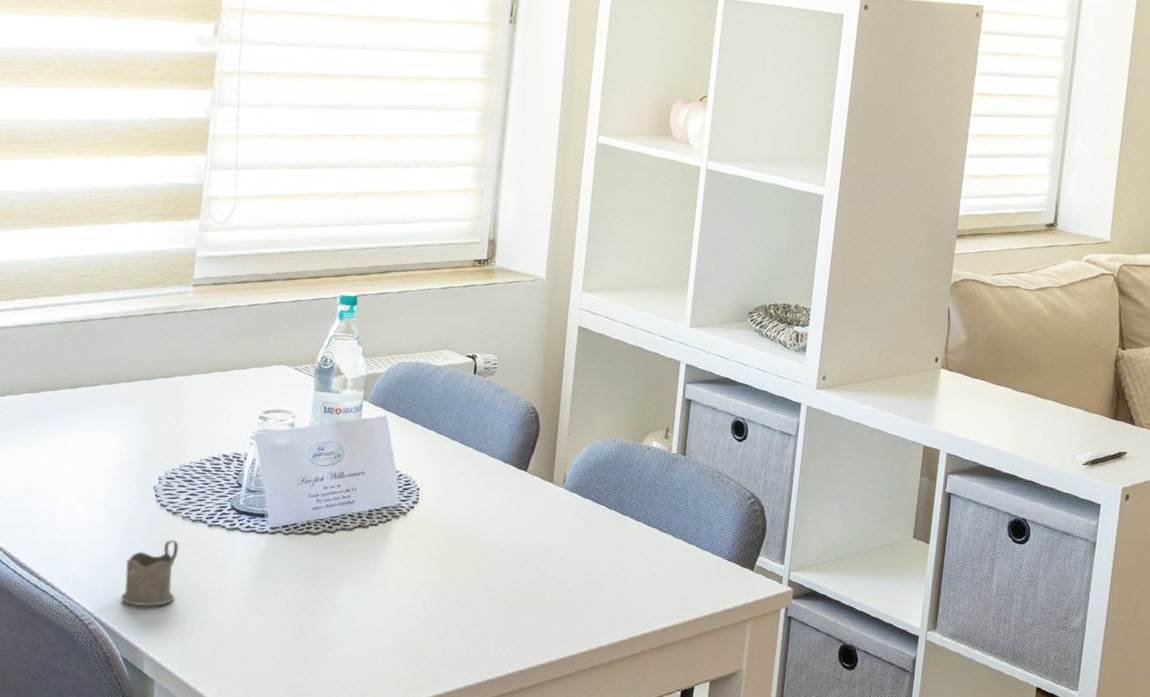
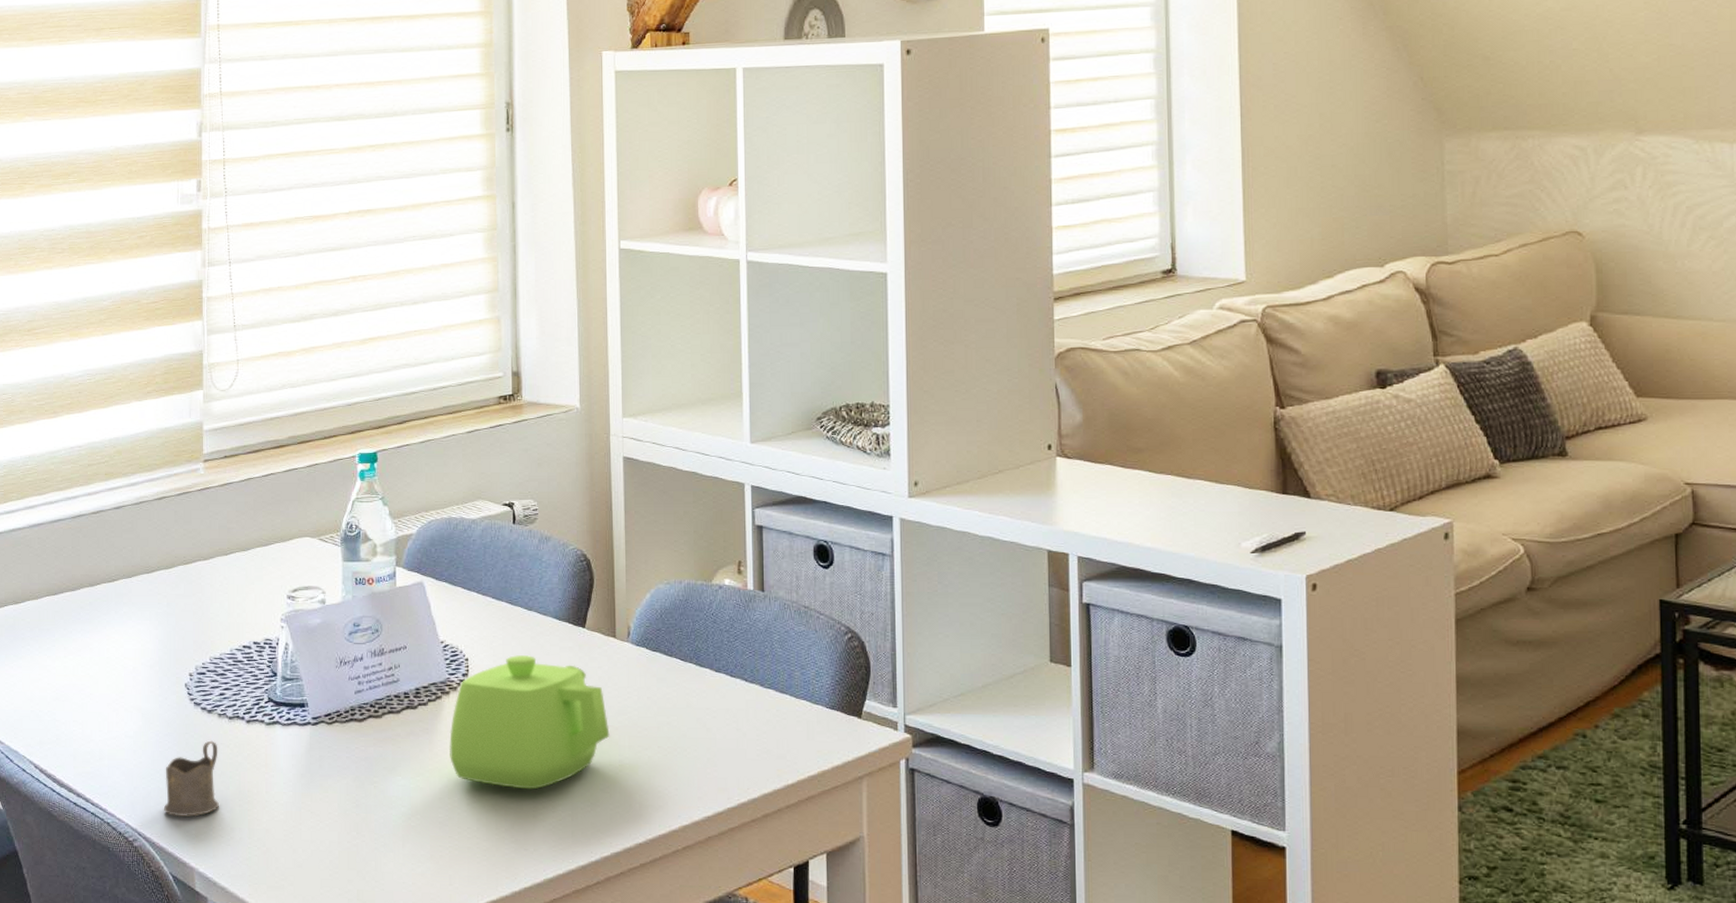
teapot: none [393,489,538,608] -> present [449,655,610,790]

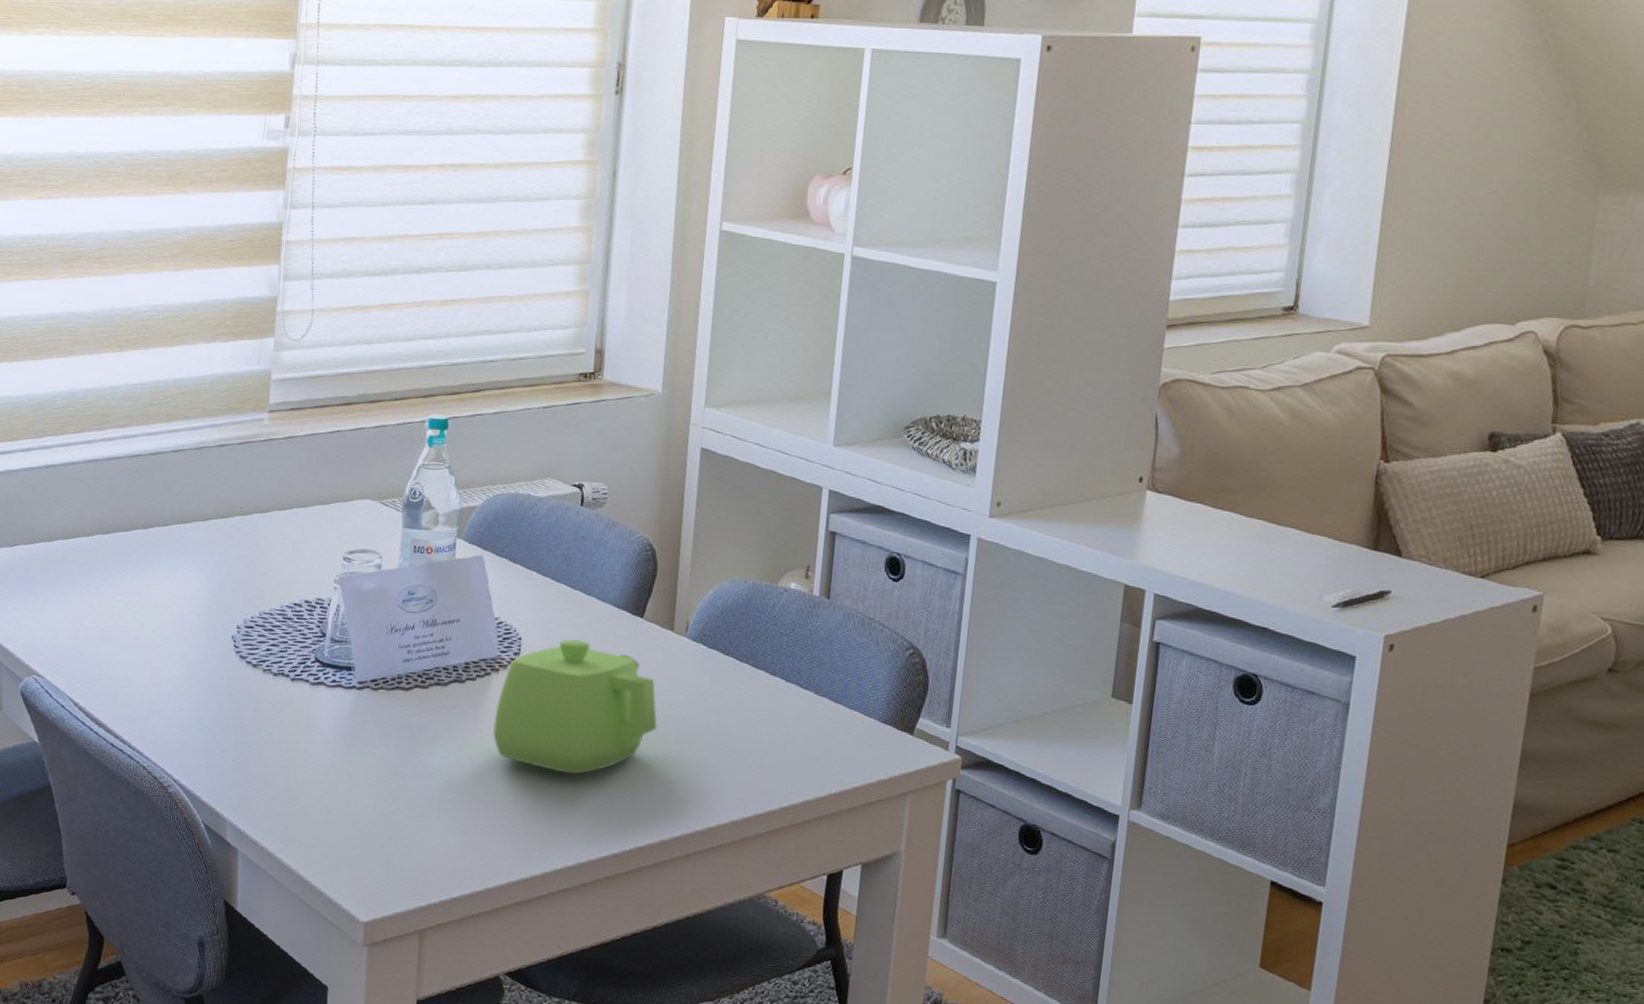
tea glass holder: present [163,740,219,817] -> none [200,695,261,769]

